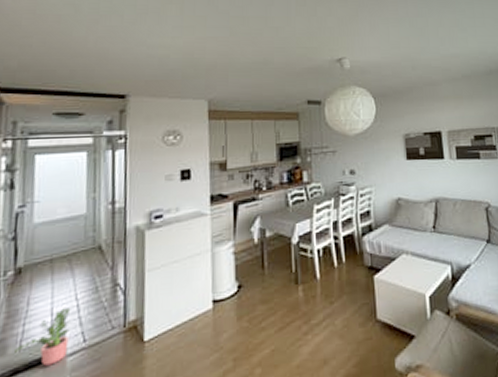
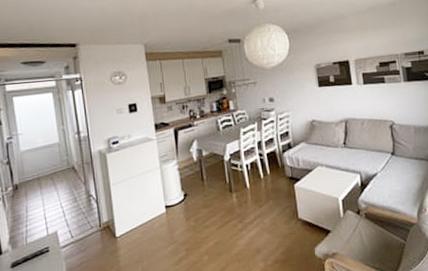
potted plant: present [15,307,71,366] -> none [23,213,61,255]

